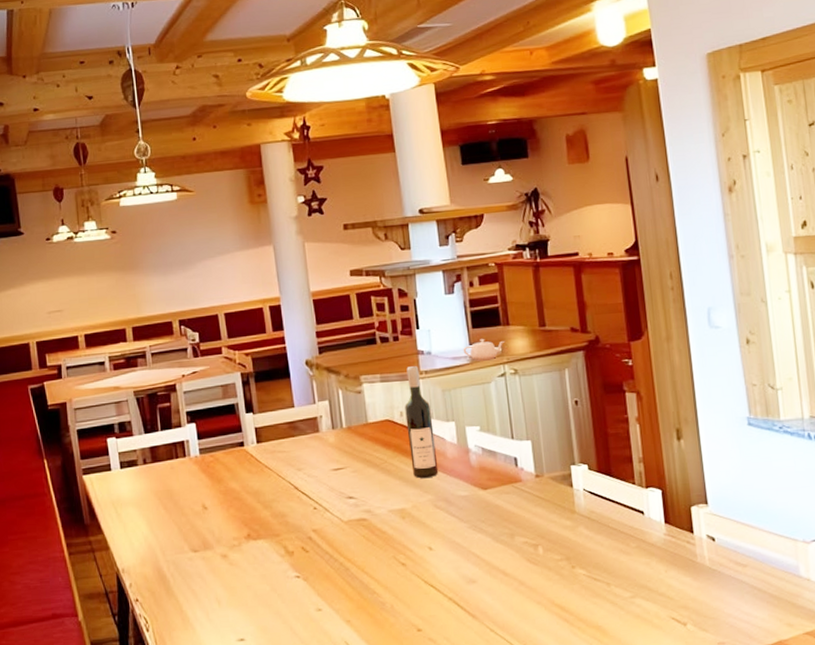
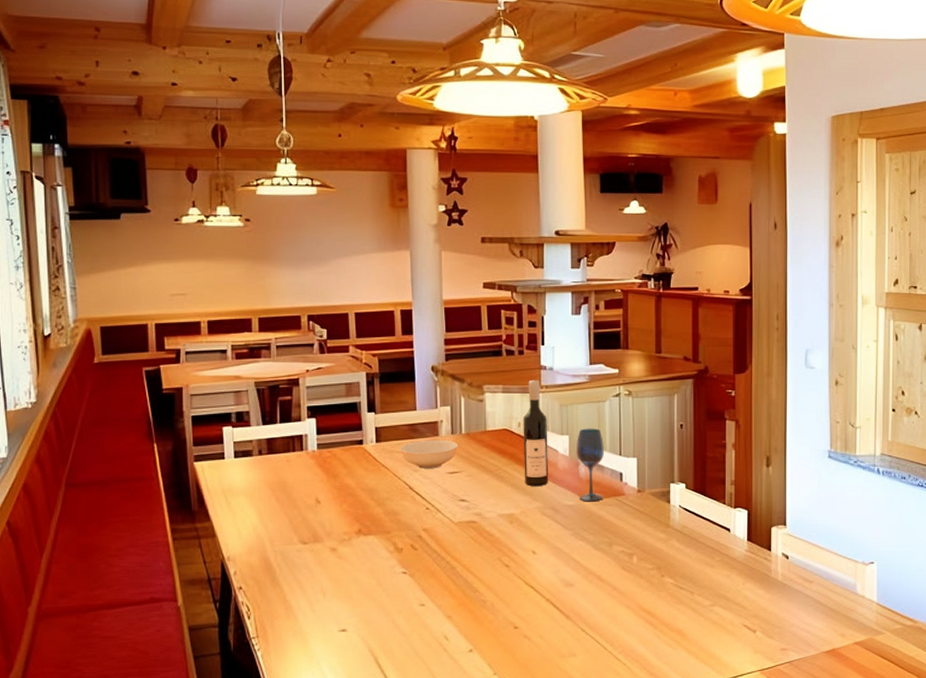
bowl: none [281,435,341,467] -> present [400,439,459,468]
teapot: present [463,338,506,361] -> none [583,359,623,381]
wineglass: none [464,412,499,491] -> present [576,428,604,502]

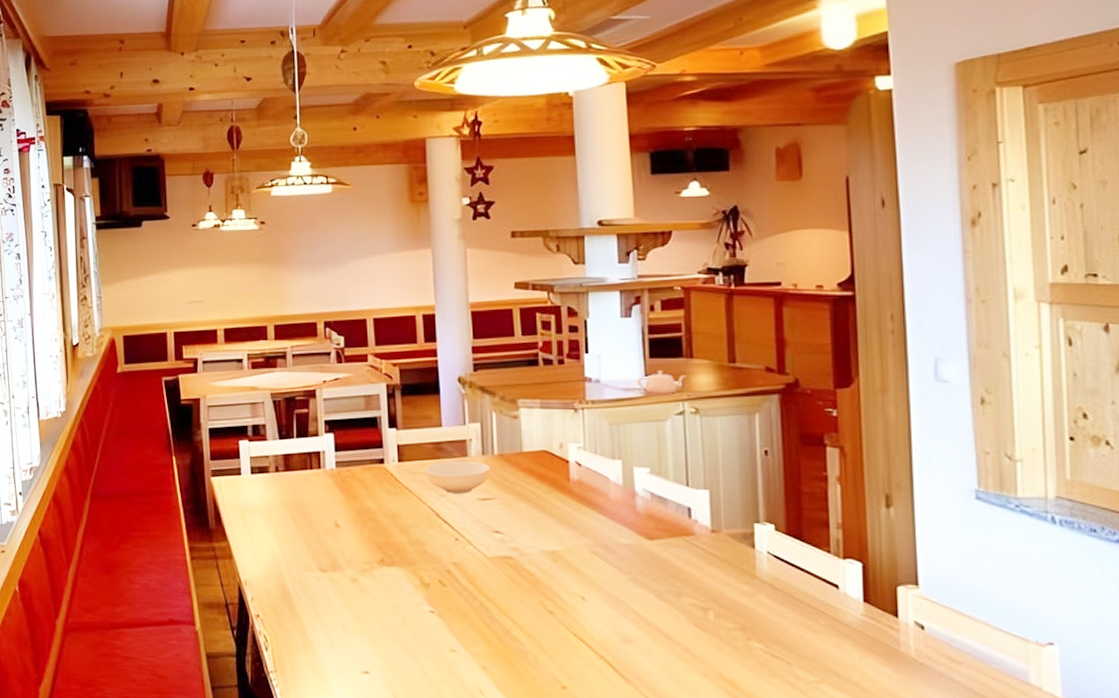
bottle: present [523,379,549,486] -> none [565,393,599,519]
wineglass: present [576,428,604,502] -> none [632,452,668,542]
teapot: none [583,359,623,381] -> present [637,370,687,395]

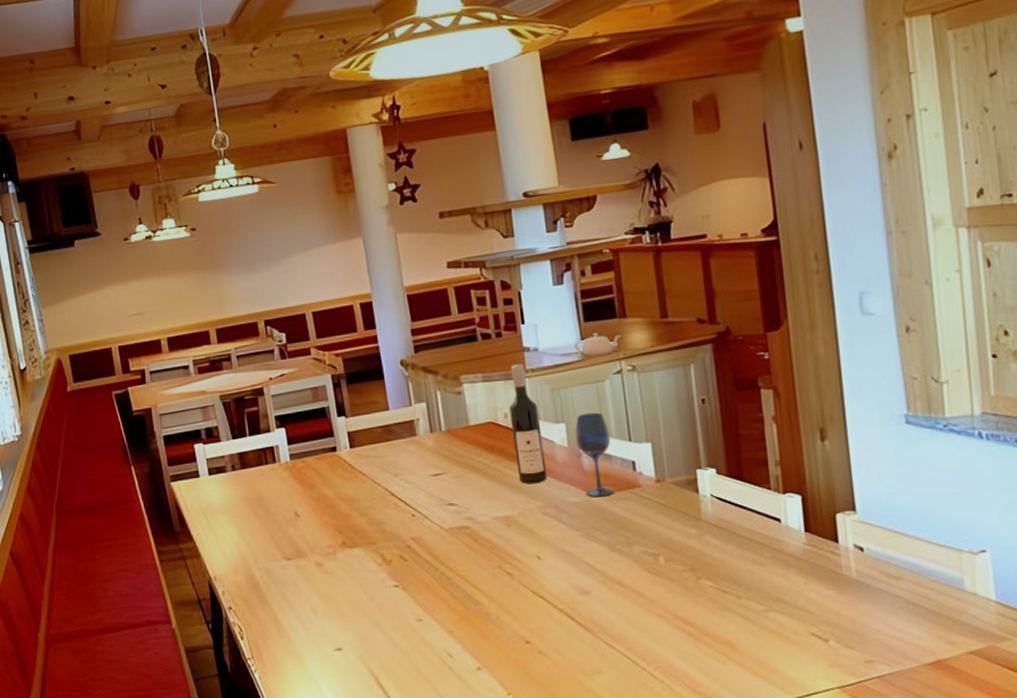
bowl: present [425,460,491,494] -> none [376,439,440,473]
bottle: none [565,393,599,519] -> present [509,363,548,484]
wineglass: none [632,452,668,542] -> present [575,412,615,498]

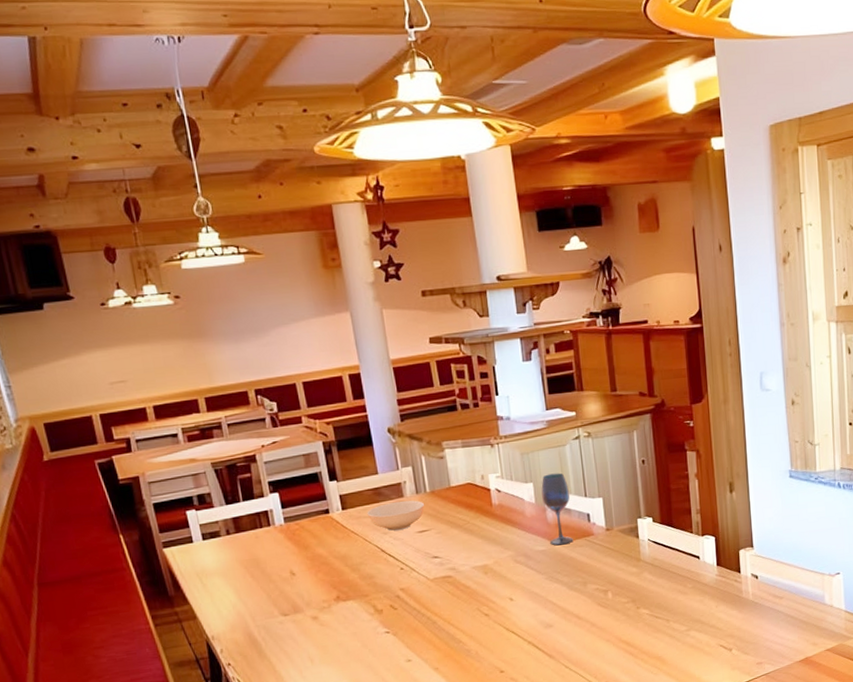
bowl: none [376,439,440,473] -> present [367,500,425,531]
bottle: present [509,363,548,484] -> none [485,430,518,536]
teapot: present [574,332,622,358] -> none [540,403,580,426]

